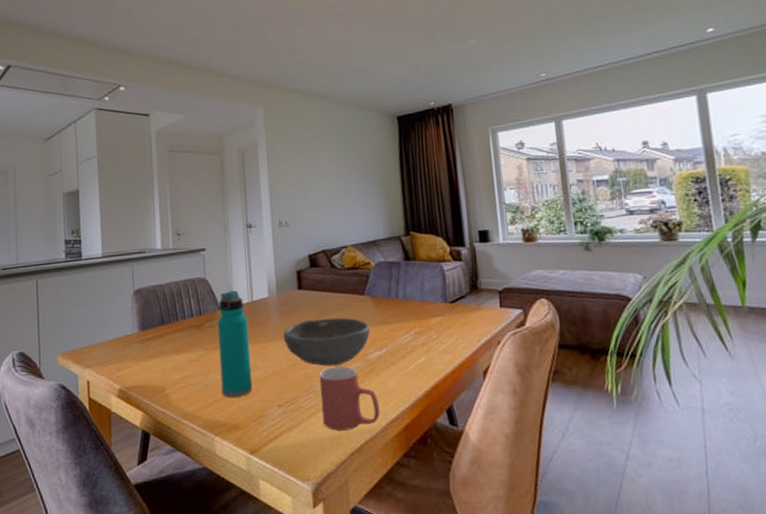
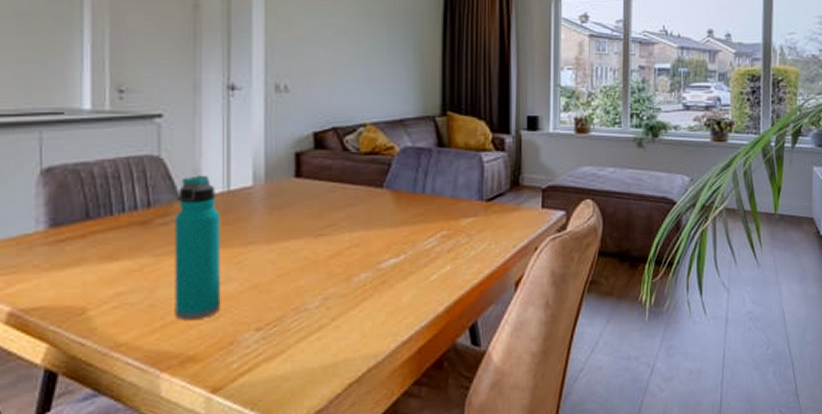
bowl: present [283,317,370,366] -> none [269,215,386,278]
mug: present [319,366,380,431] -> none [315,276,390,358]

